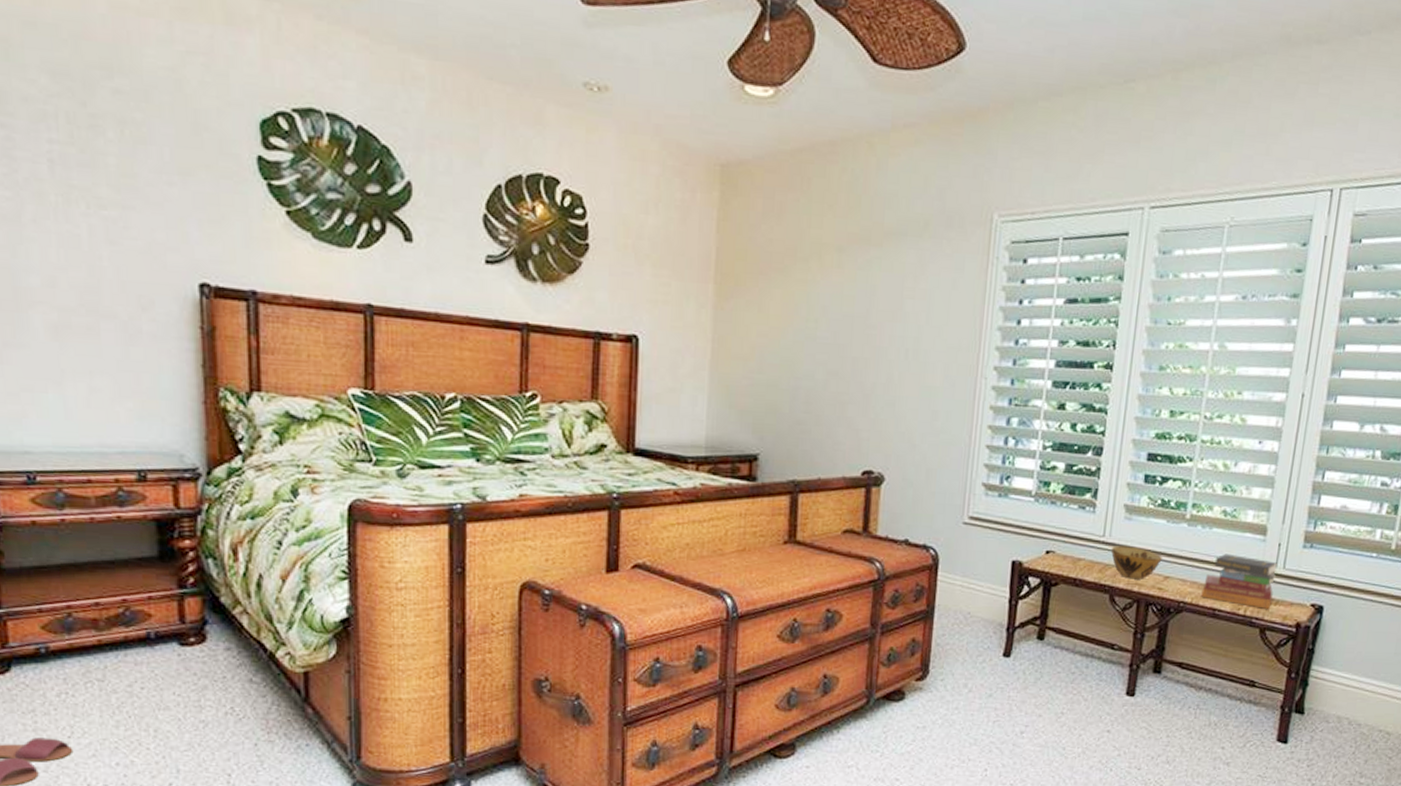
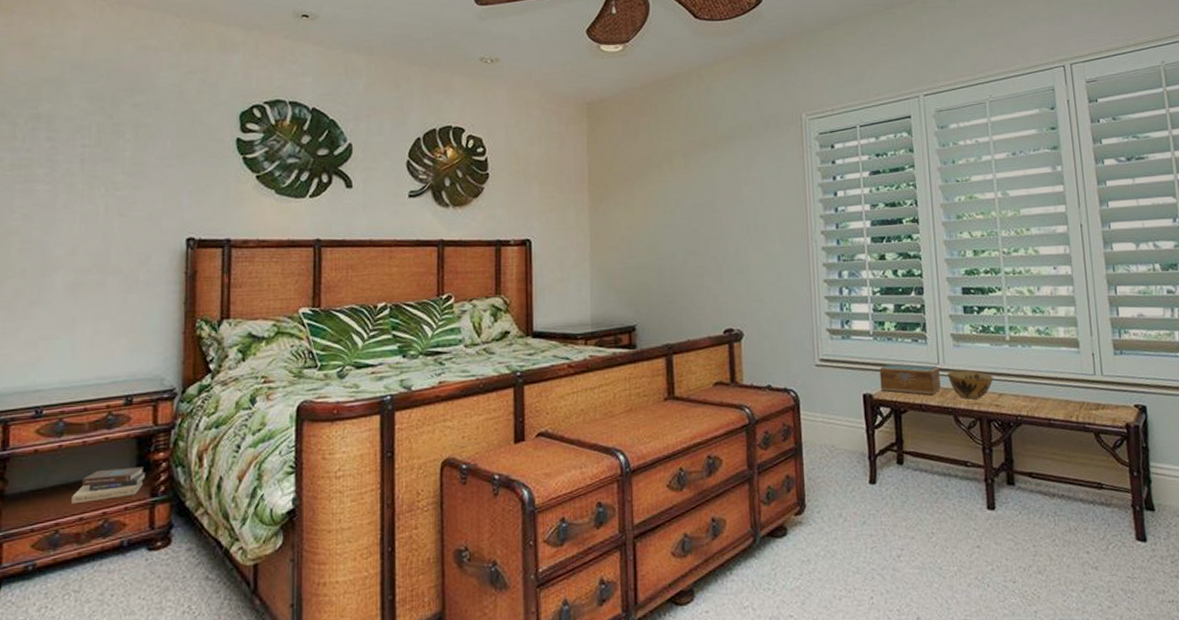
books: none [83,552,170,587] -> present [72,467,146,505]
decorative box: none [1033,530,1103,571] -> present [879,363,941,396]
books: present [1201,553,1277,609] -> none [1034,367,1099,414]

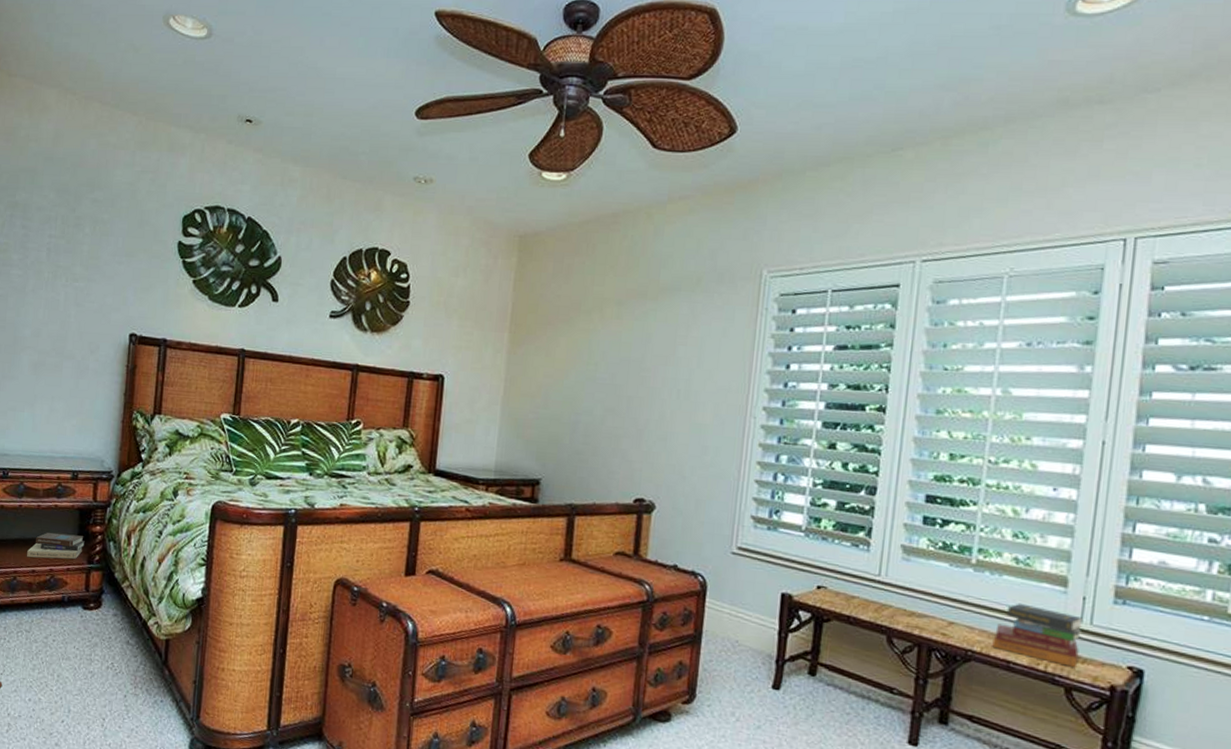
decorative box: present [879,363,941,396] -> none [804,565,879,609]
woven basket: present [947,370,993,400] -> none [887,586,945,623]
books: none [1034,367,1099,414] -> present [992,603,1083,667]

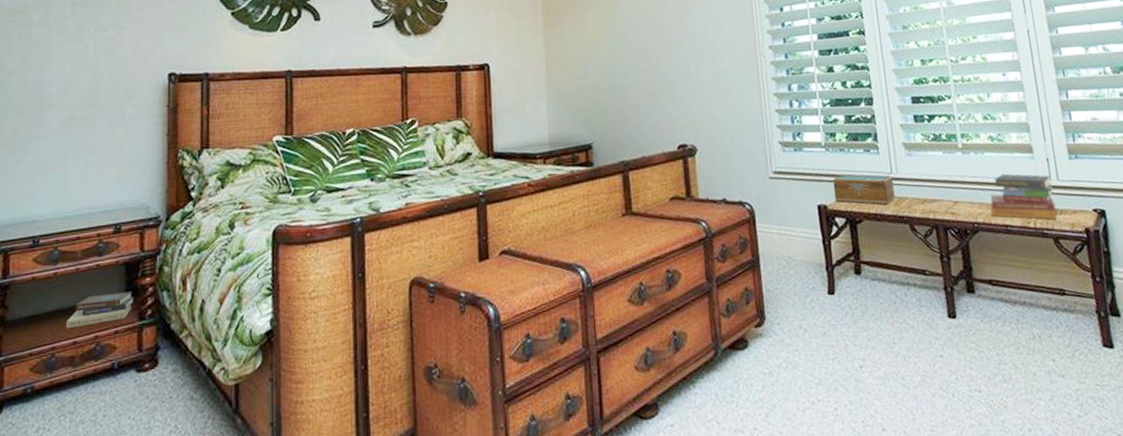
decorative box: none [804,565,879,609] -> present [833,173,895,205]

